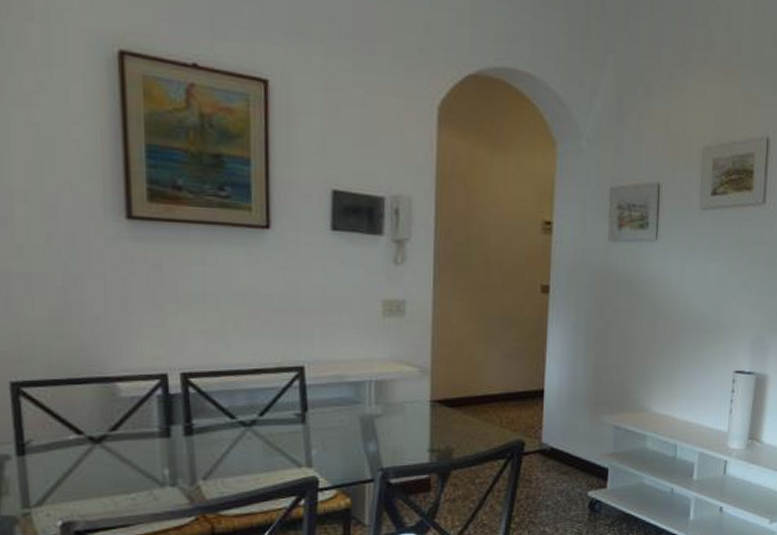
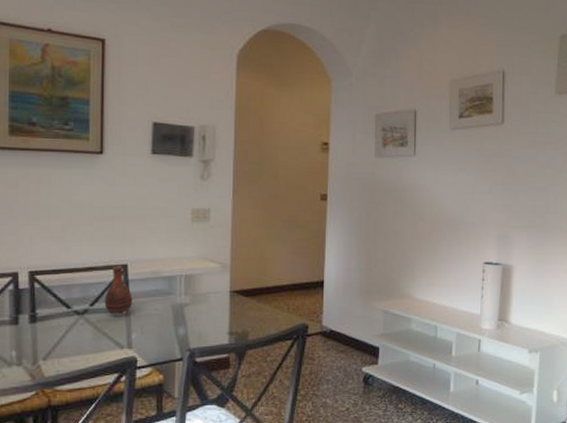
vase: none [276,366,312,427] -> present [104,265,133,315]

